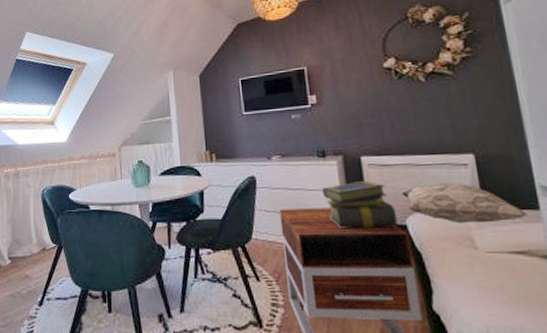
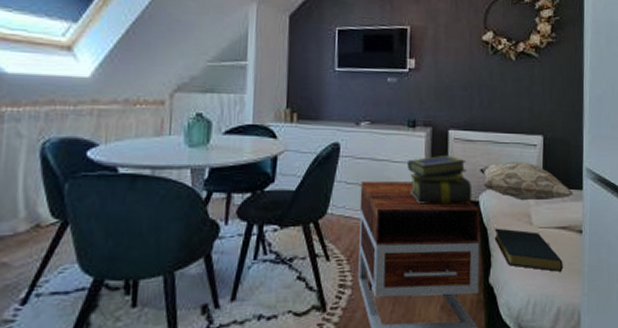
hardback book: none [430,252,529,302] -> present [494,228,563,272]

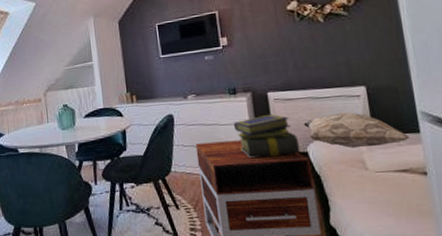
hardback book: present [494,228,563,272] -> none [328,174,410,213]

